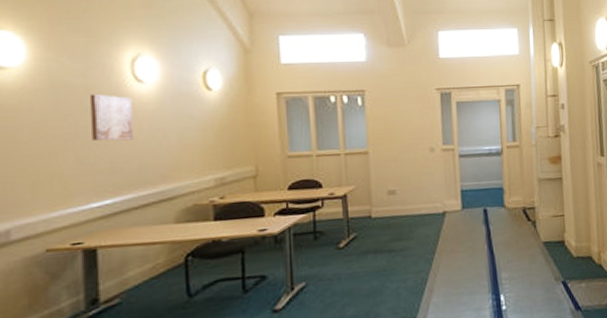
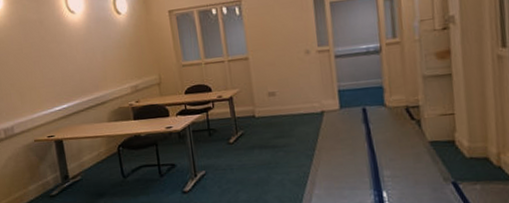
wall art: present [90,93,134,141] -> none [44,25,74,61]

